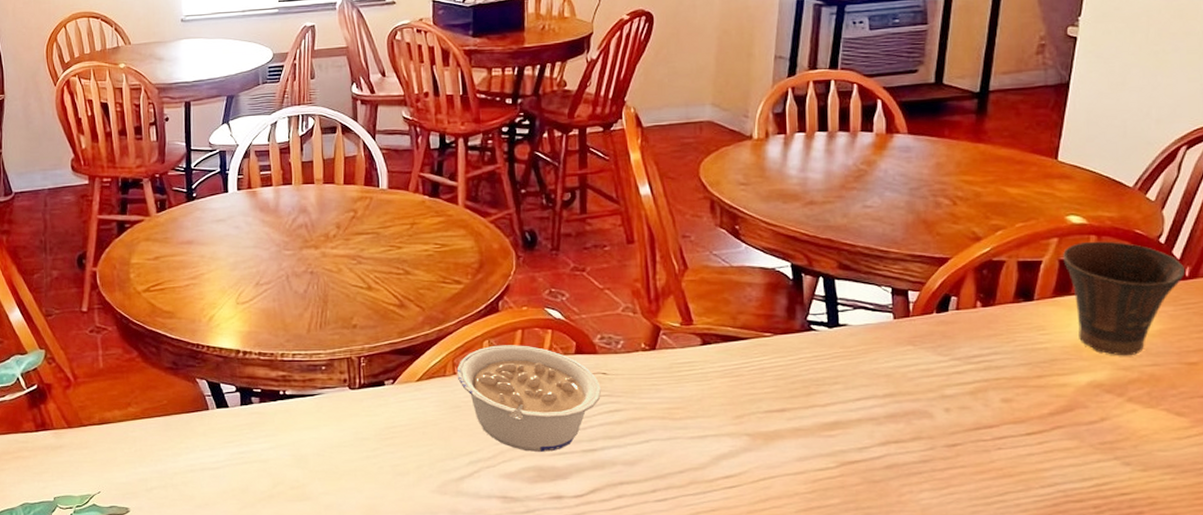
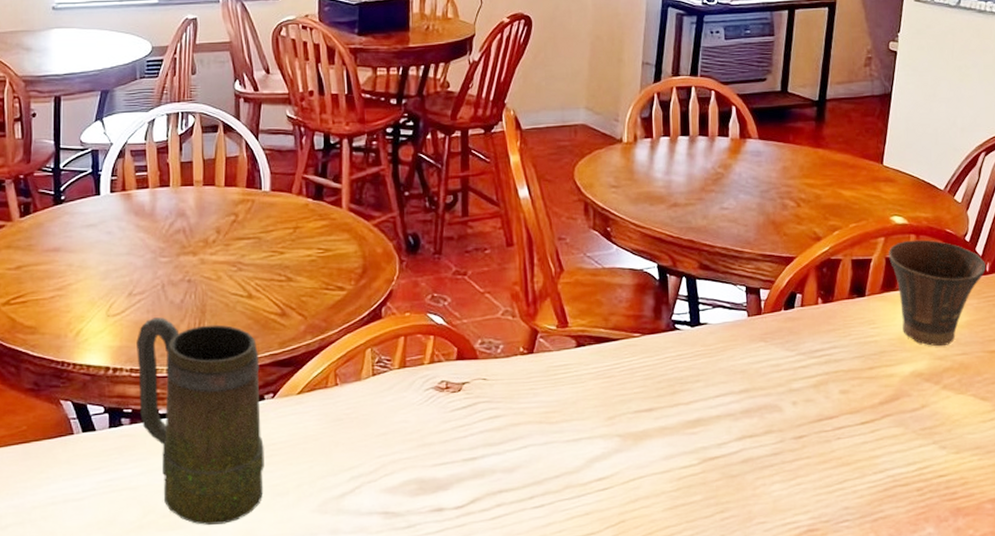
mug: none [264,306,386,498] -> present [136,317,264,525]
legume: present [456,345,601,452] -> none [338,352,481,464]

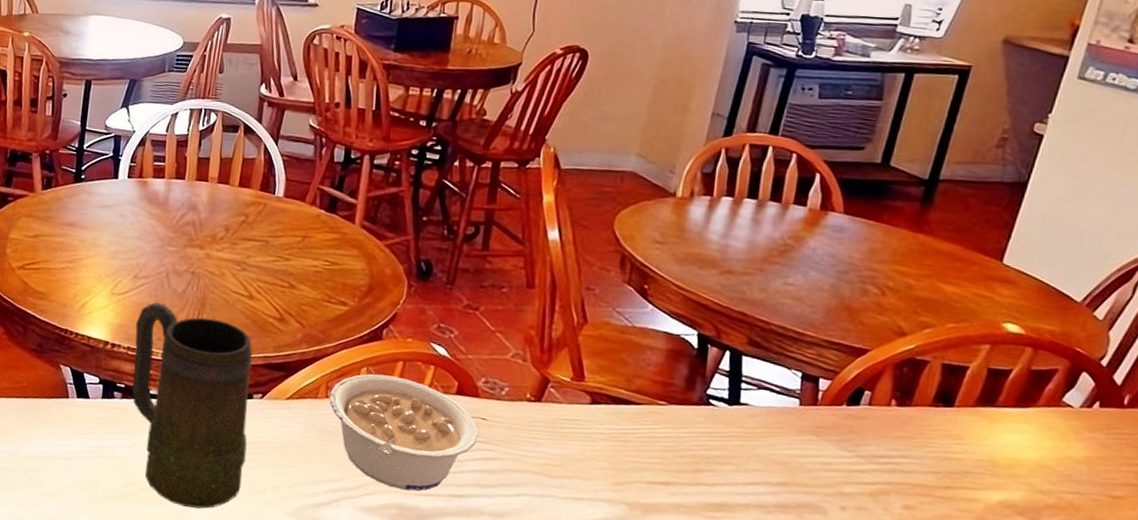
legume: none [338,352,481,464] -> present [329,373,478,492]
cup: present [889,239,987,347] -> none [992,353,1125,480]

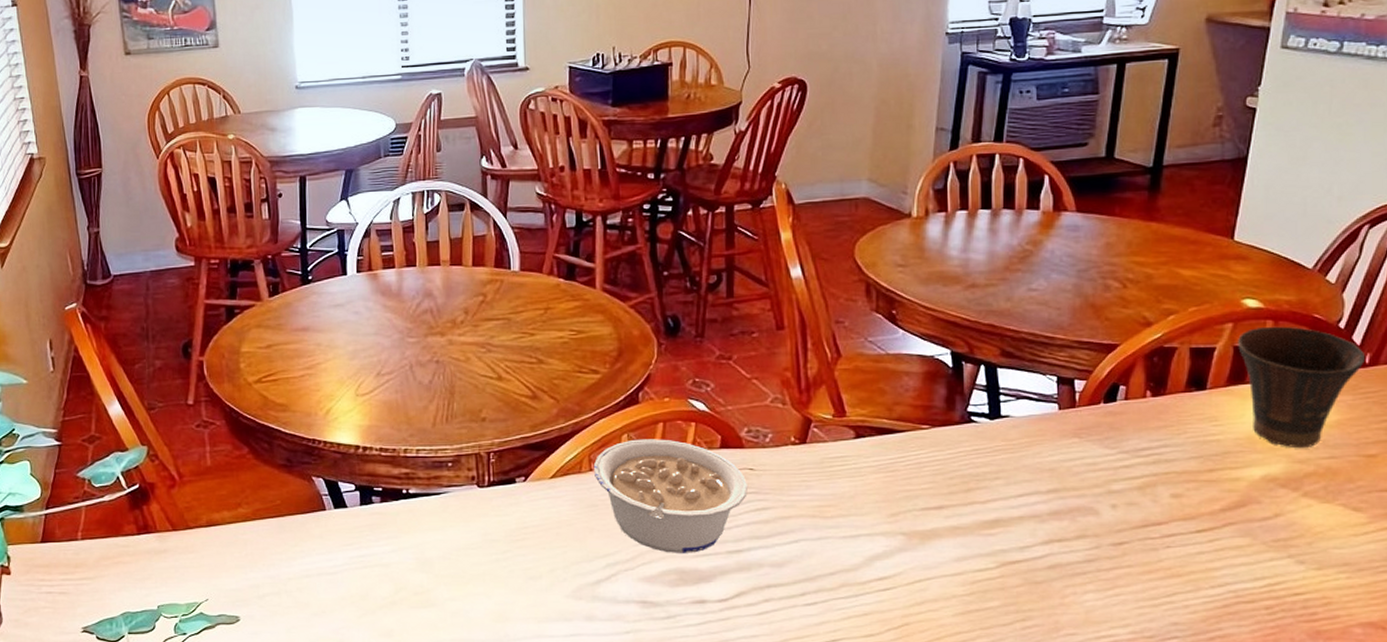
mug: present [132,302,253,509] -> none [385,398,517,604]
cup: none [992,353,1125,480] -> present [1238,326,1366,449]

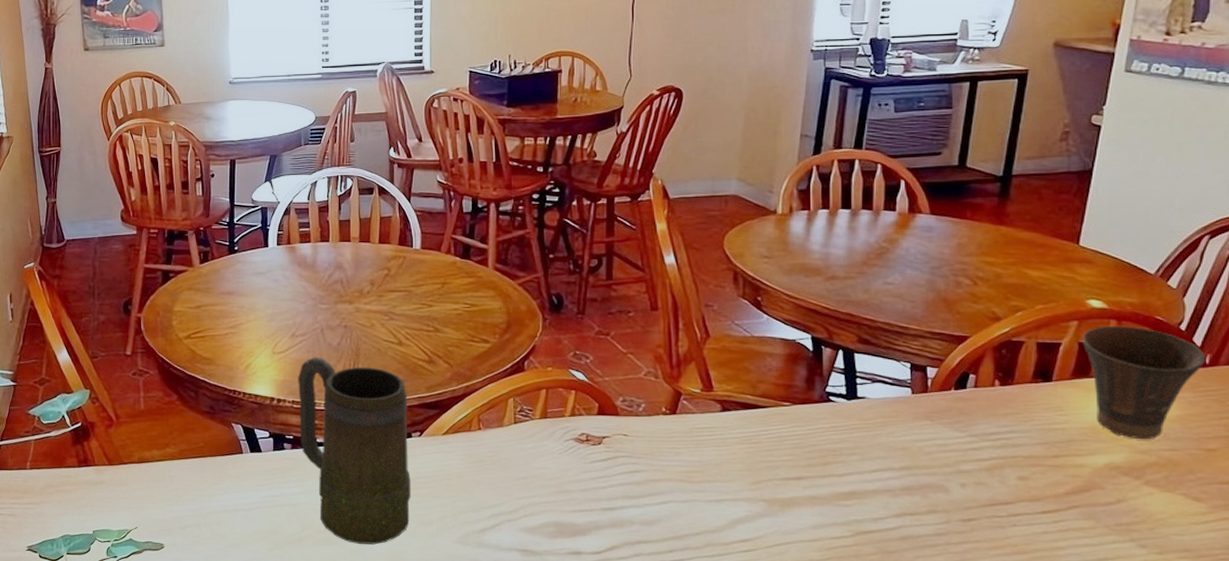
mug: none [385,398,517,604] -> present [298,357,411,545]
legume: present [593,439,748,553] -> none [482,403,621,509]

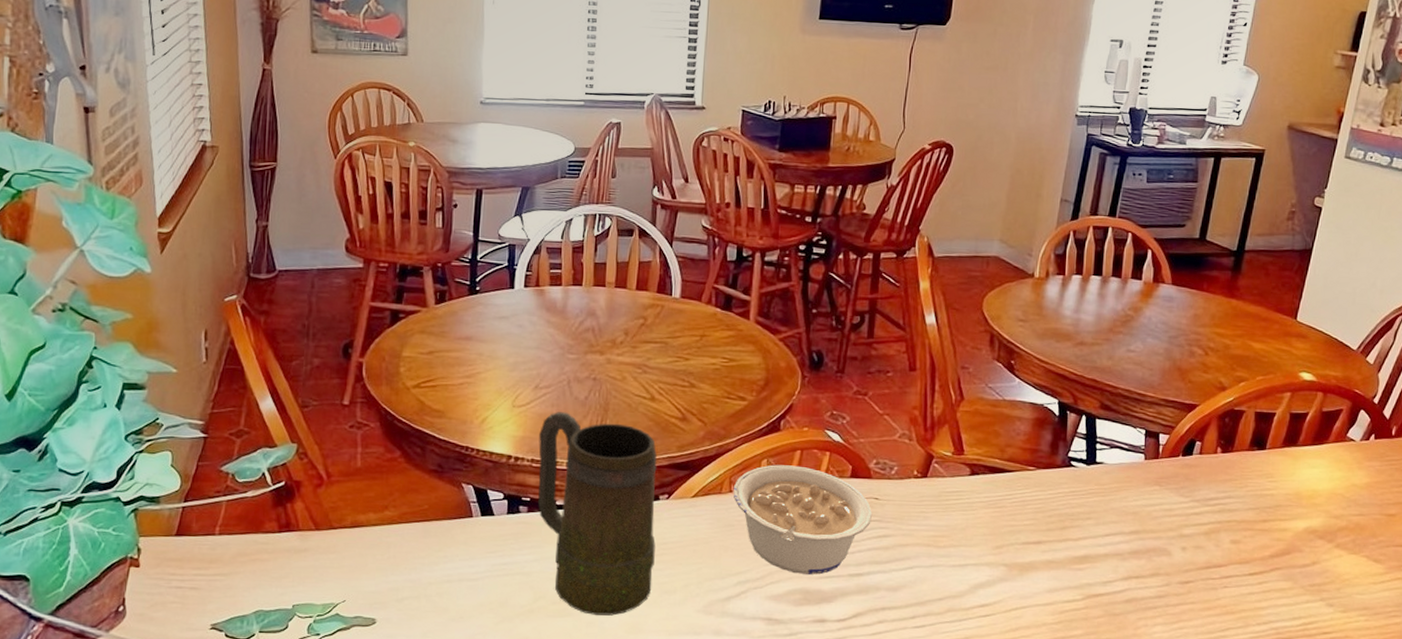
legume: none [482,403,621,509] -> present [733,464,872,575]
cup: present [1083,325,1206,440] -> none [1293,397,1393,506]

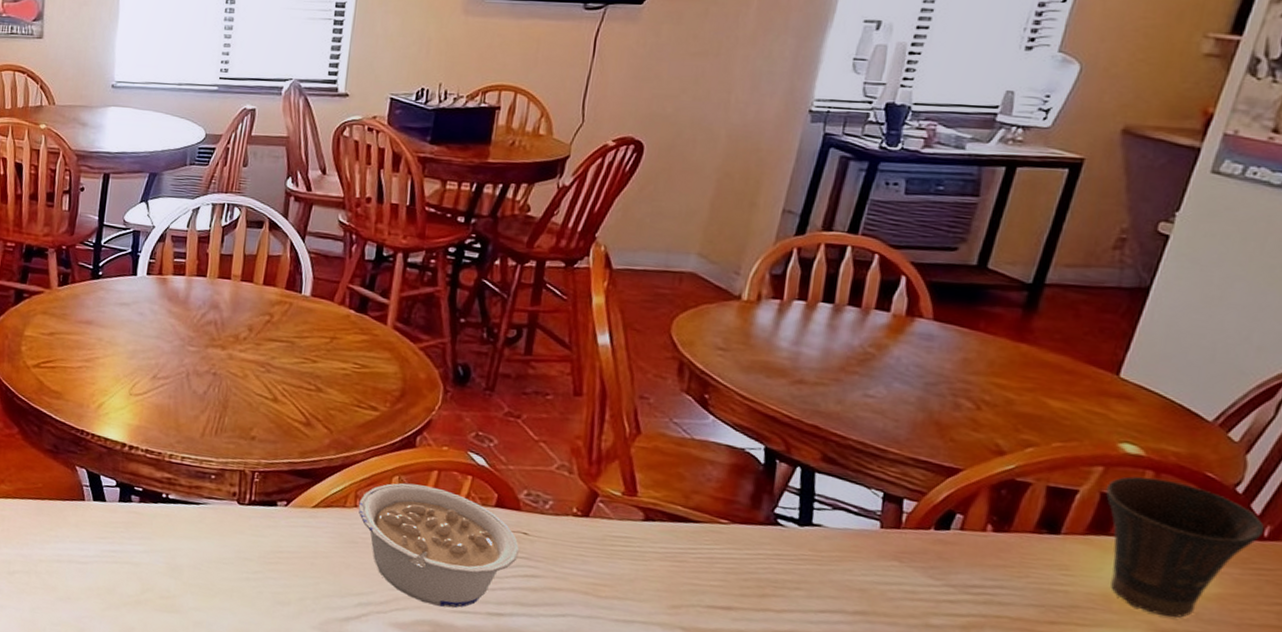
mug: present [538,412,657,616] -> none [150,404,277,619]
cup: none [1293,397,1393,506] -> present [1106,476,1265,618]

